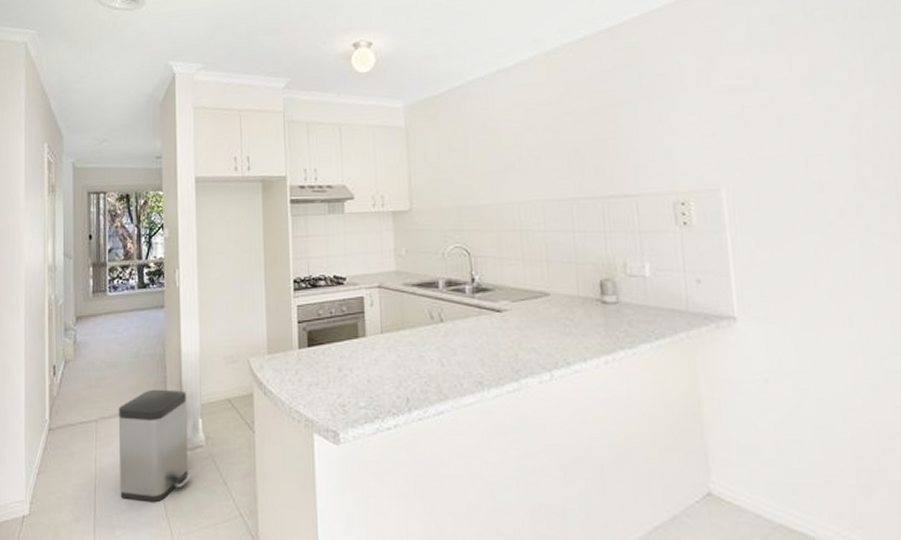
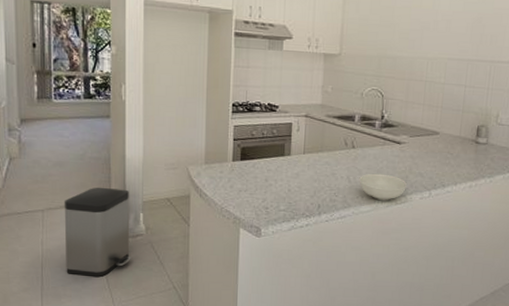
bowl: none [454,352,519,389] -> present [359,173,408,201]

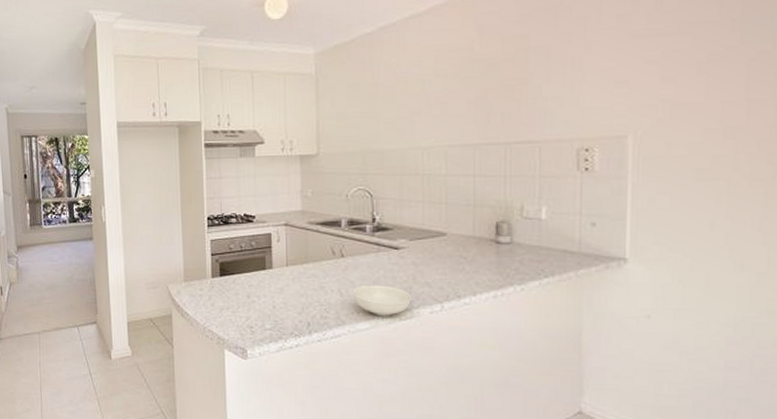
pedal bin: present [64,187,131,278] -> none [56,308,120,400]

